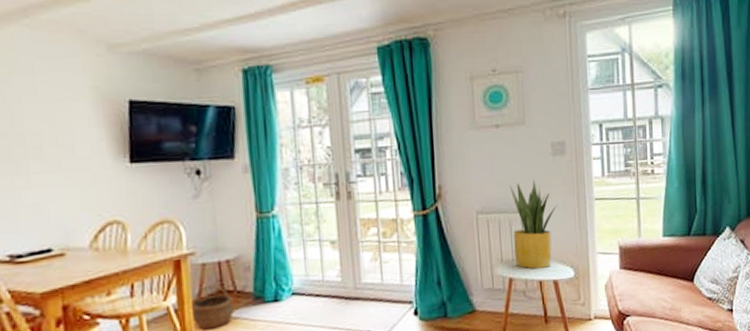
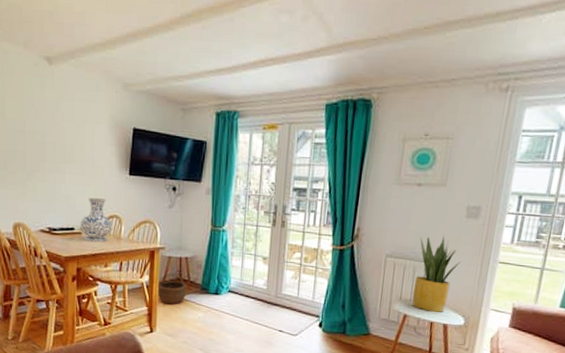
vase: none [60,200,114,265] -> present [79,198,113,243]

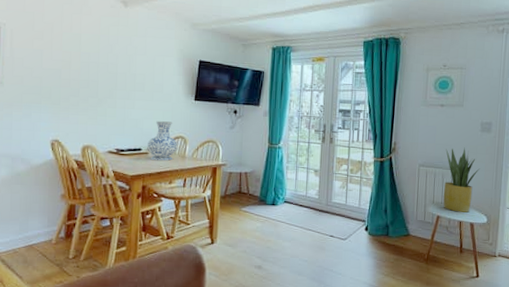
wicker basket: present [158,272,186,305] -> none [219,187,246,216]

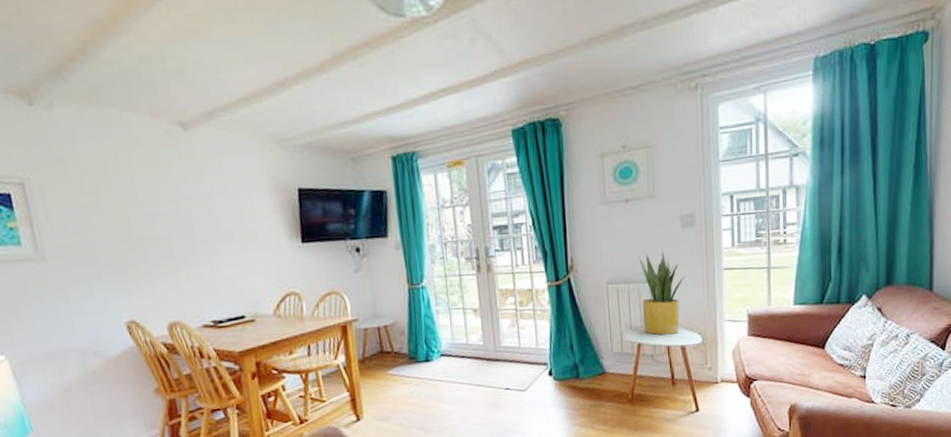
vase: present [146,121,178,161] -> none [251,275,292,329]

